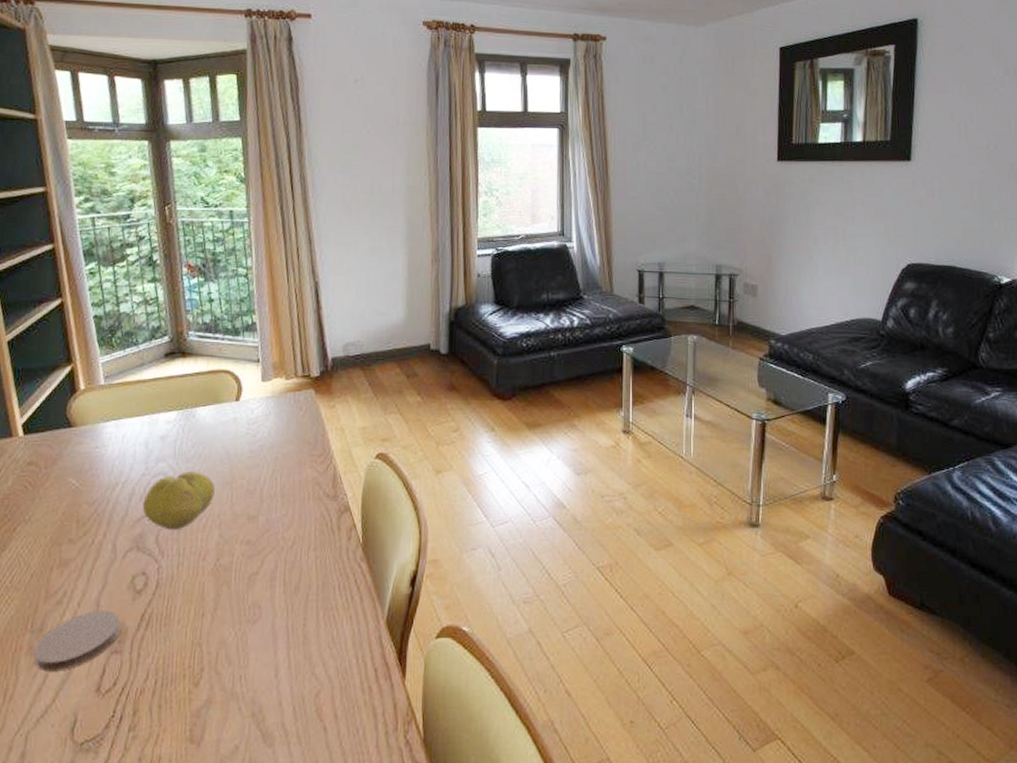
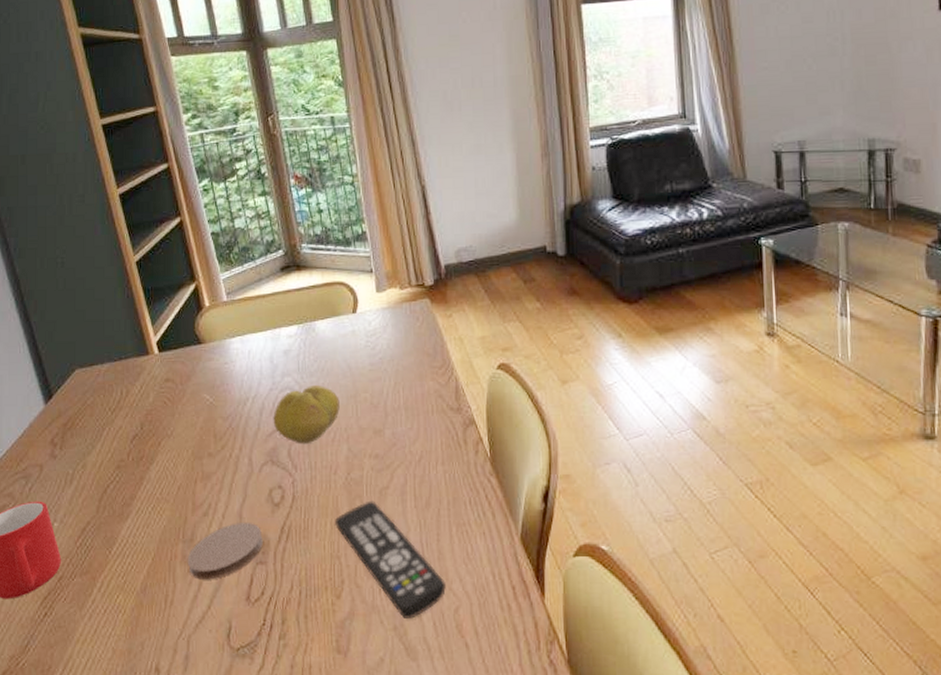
remote control: none [199,586,309,706] -> present [335,500,446,620]

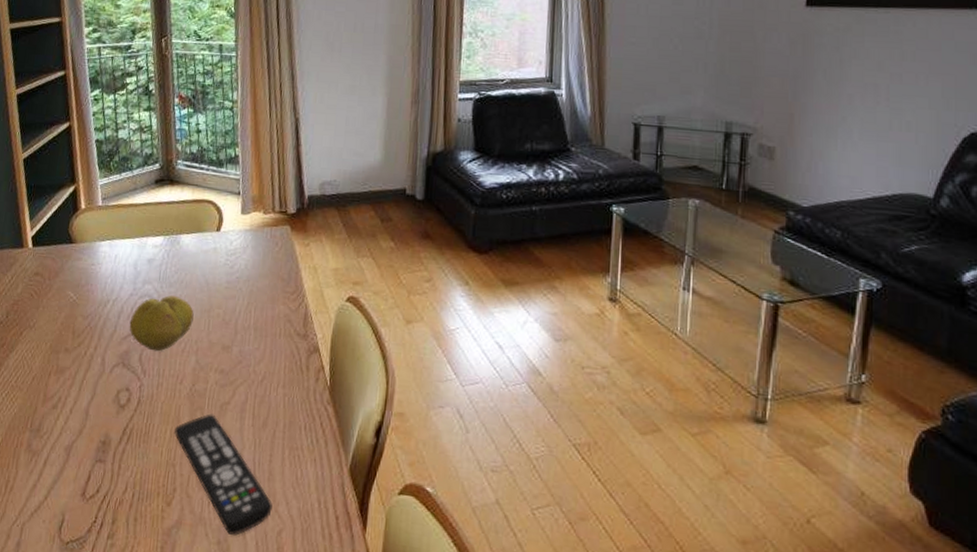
coaster: present [187,523,263,580] -> none [31,419,105,472]

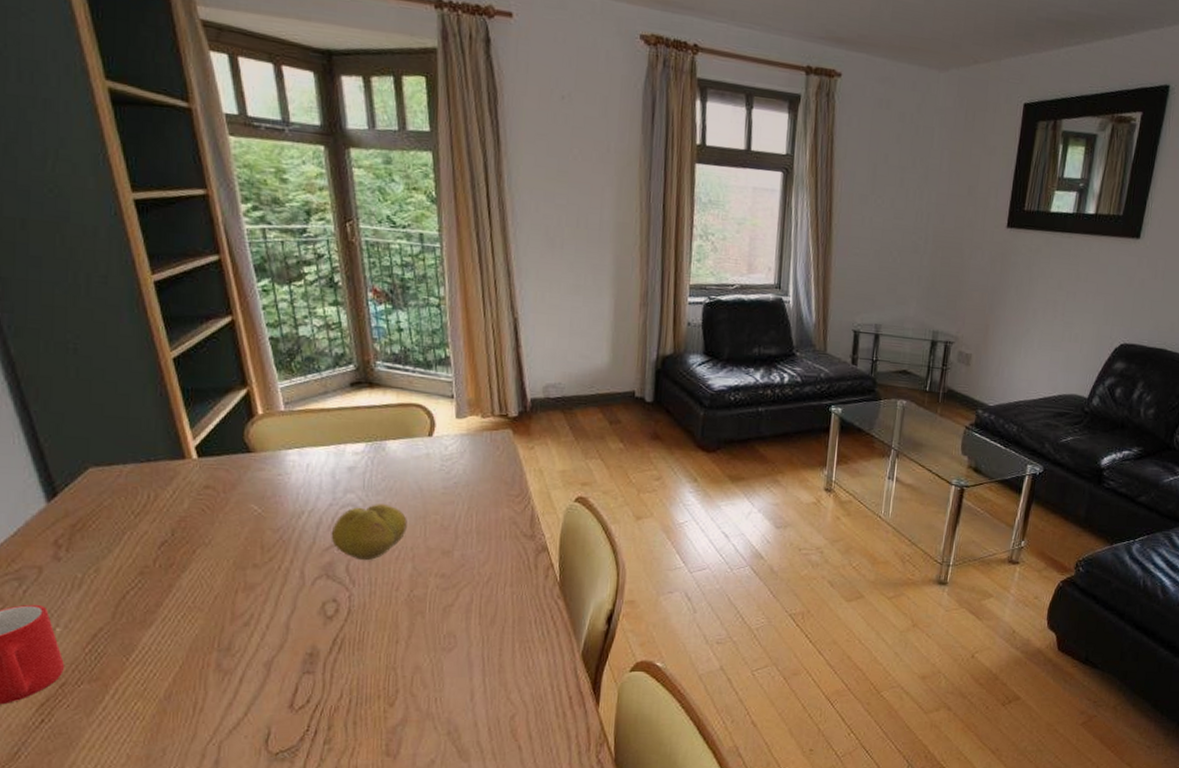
remote control: present [174,413,273,536] -> none [393,617,504,726]

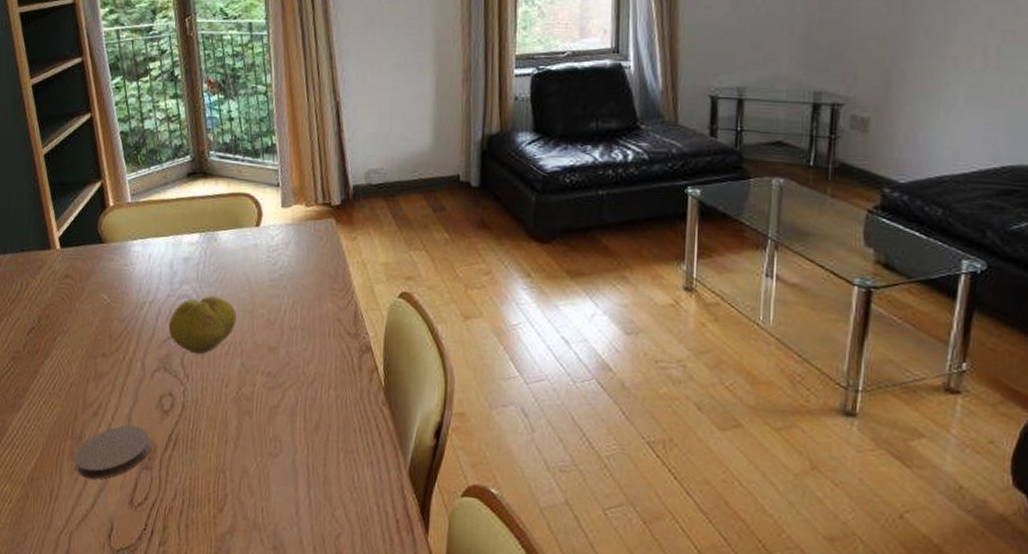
coaster: none [222,633,312,688] -> present [74,425,150,480]

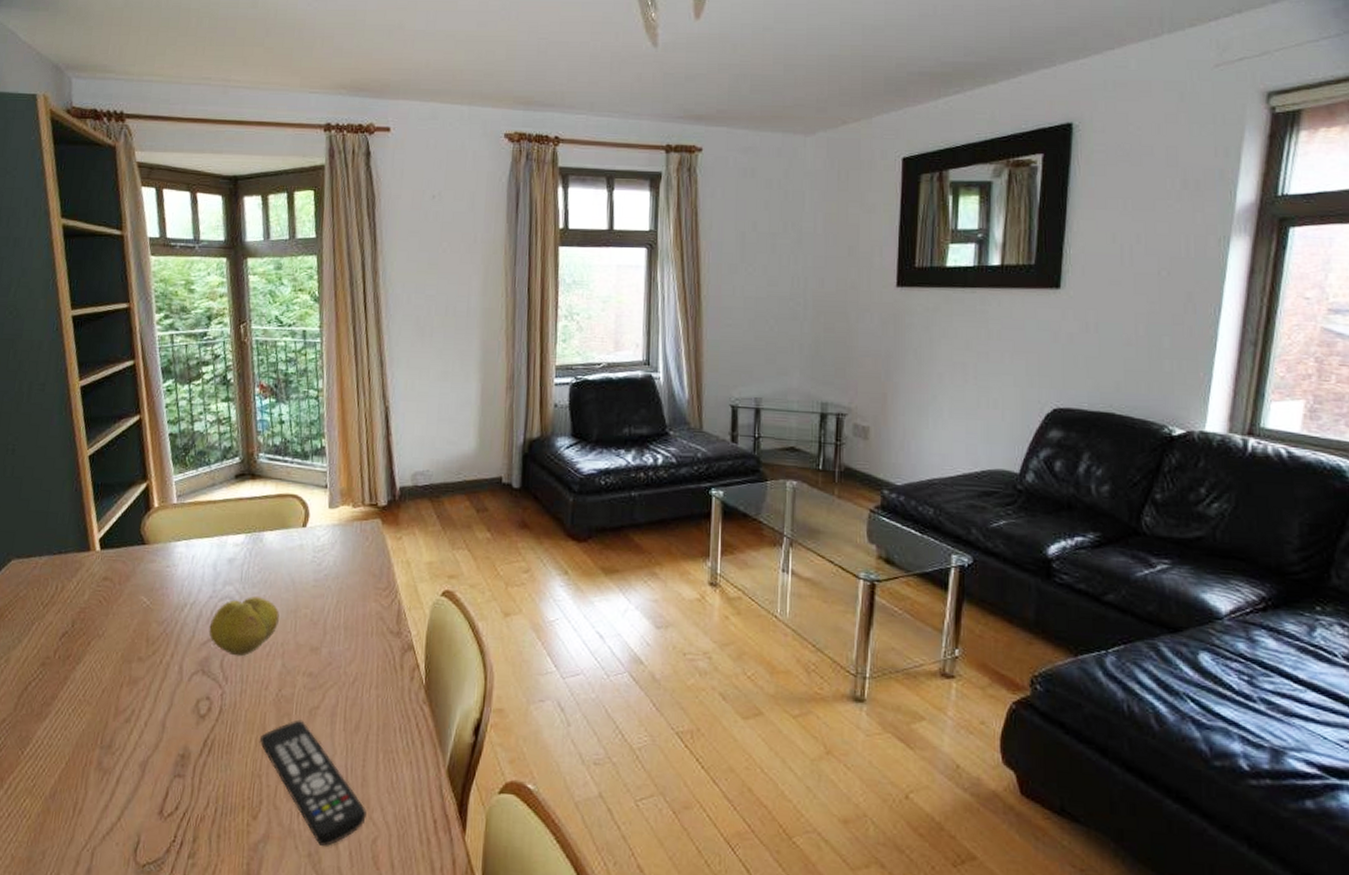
coaster: present [74,425,150,480] -> none [102,732,184,790]
remote control: none [223,417,329,541] -> present [260,719,367,847]

